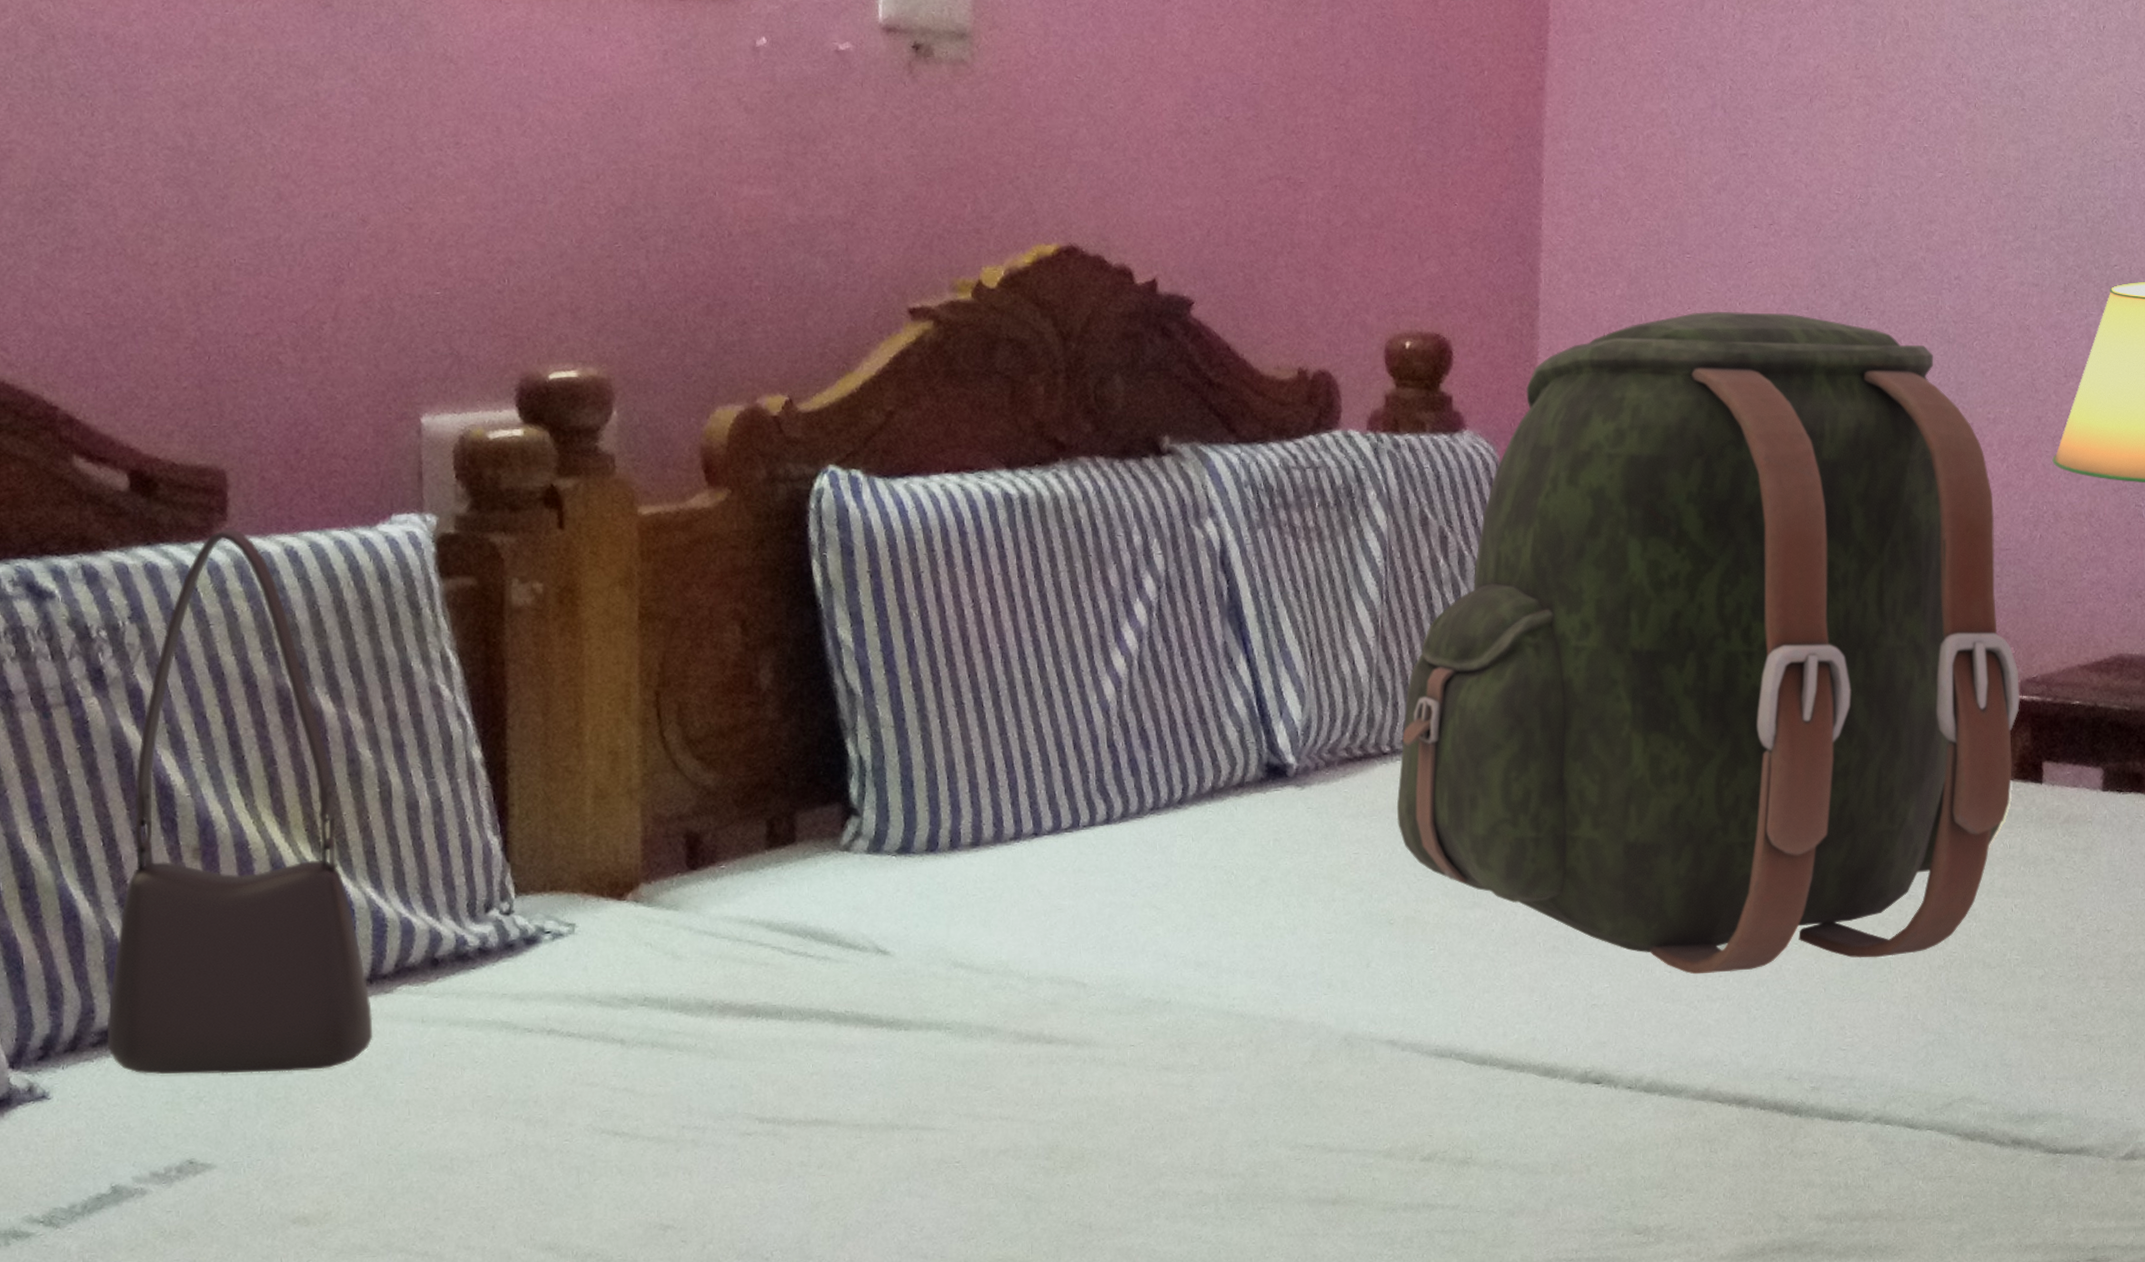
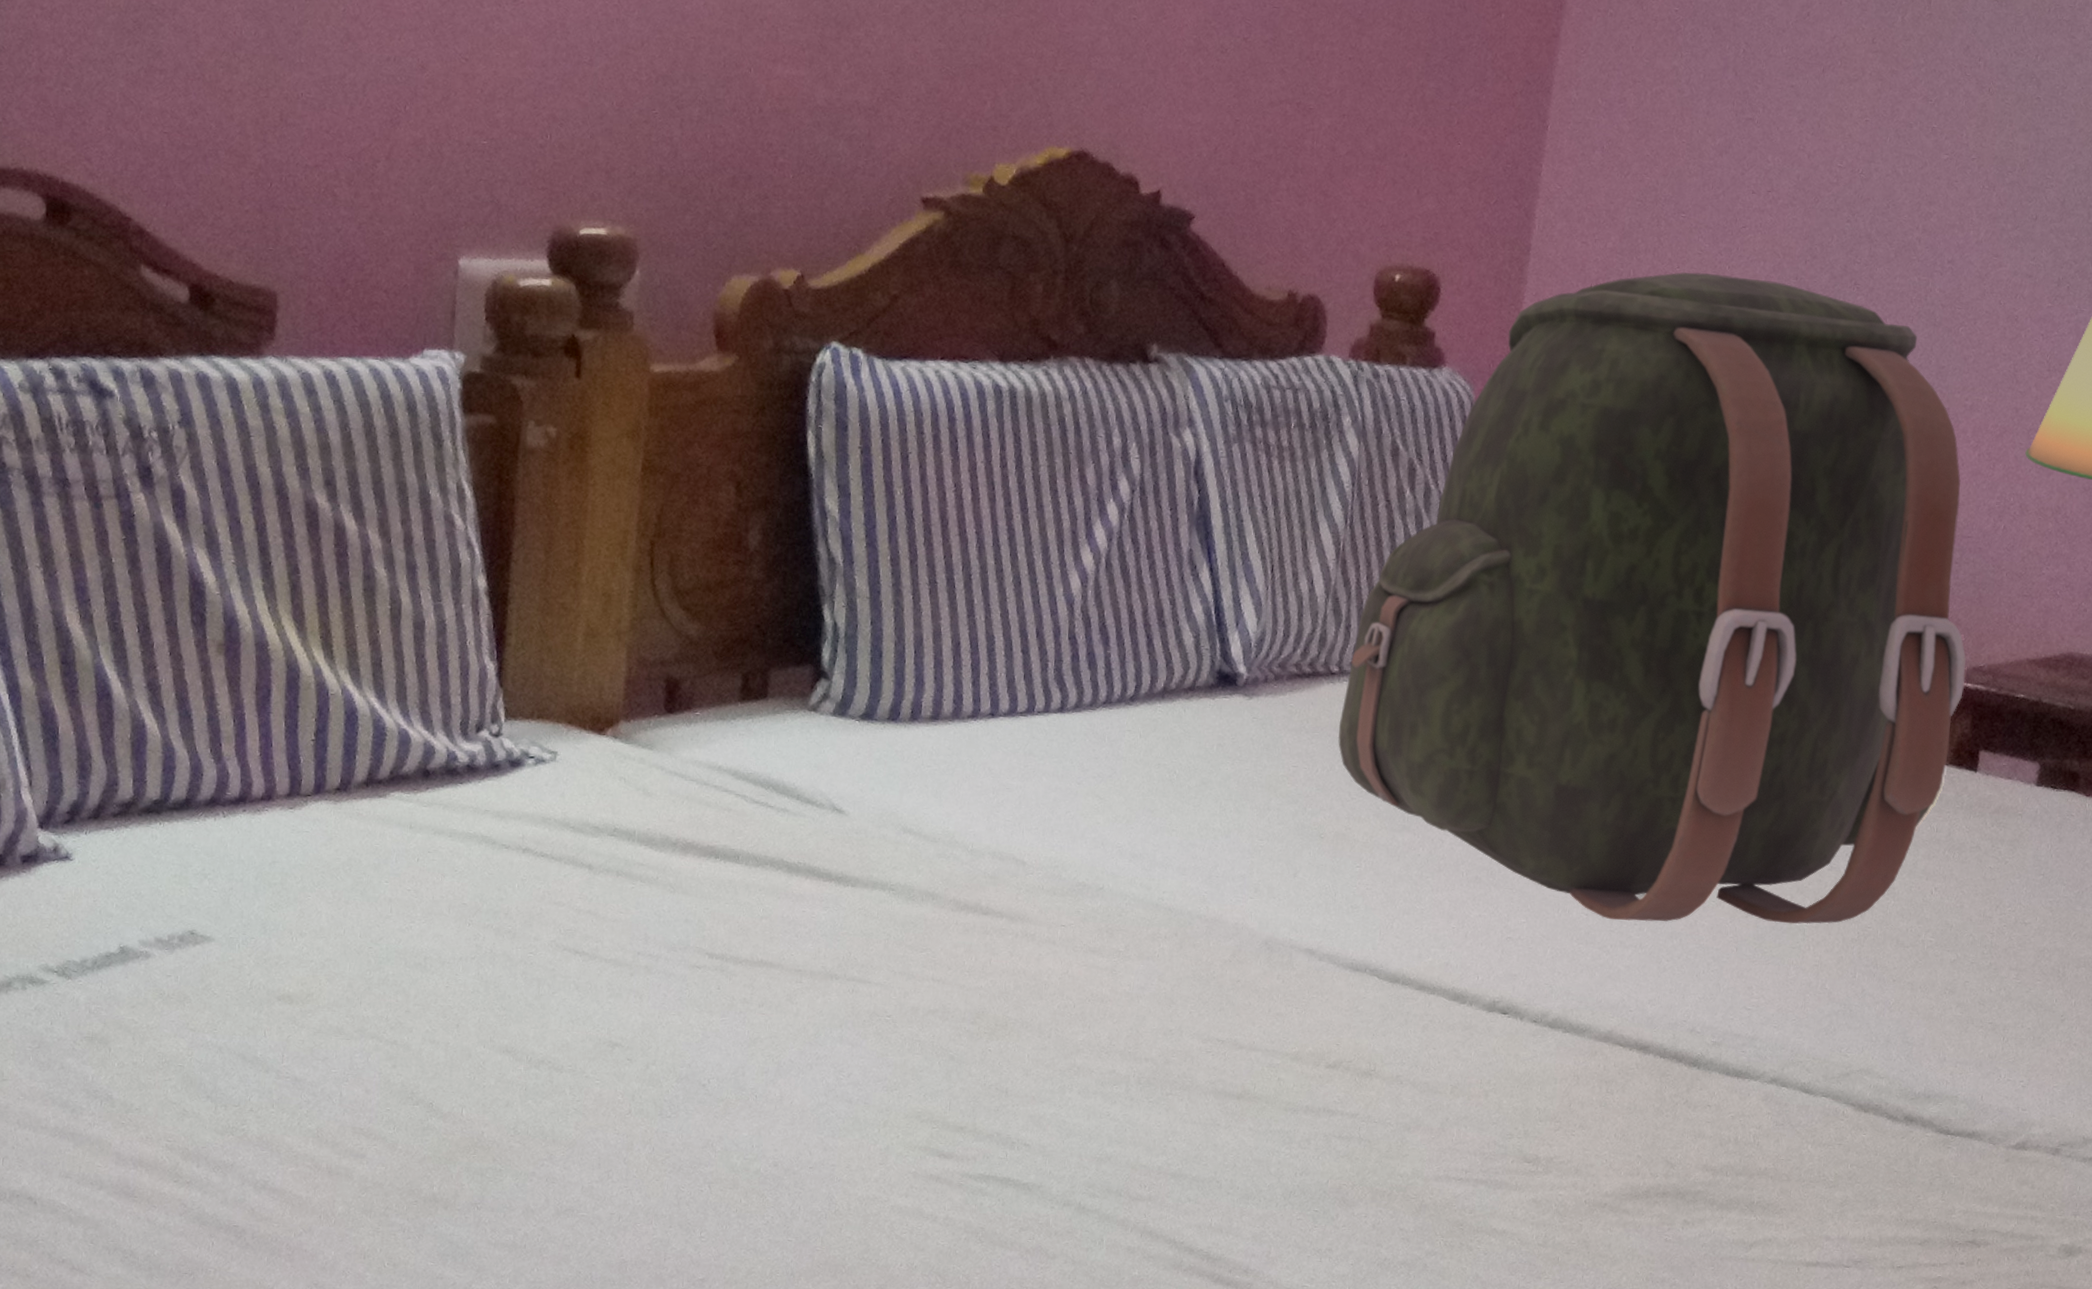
shoulder bag: present [108,528,373,1074] -> none [127,347,366,862]

